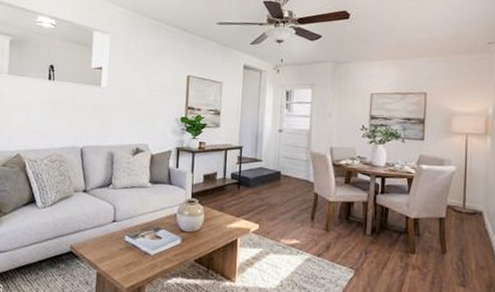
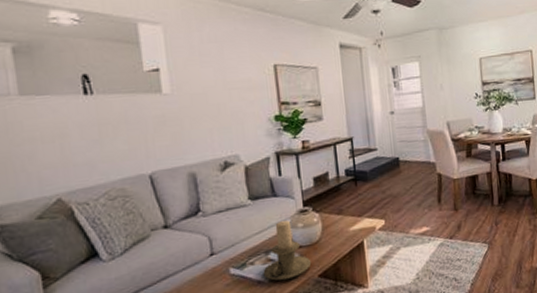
candle holder: none [150,206,191,258] -> present [263,220,312,281]

